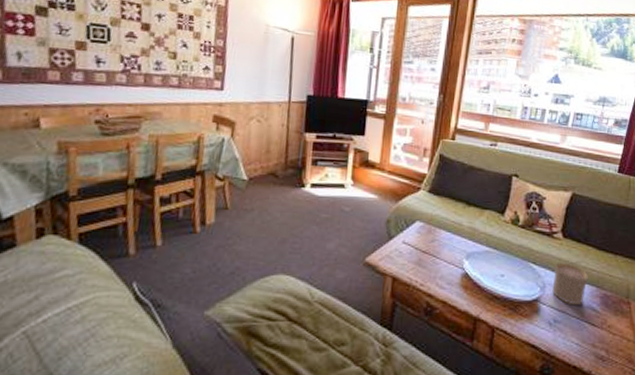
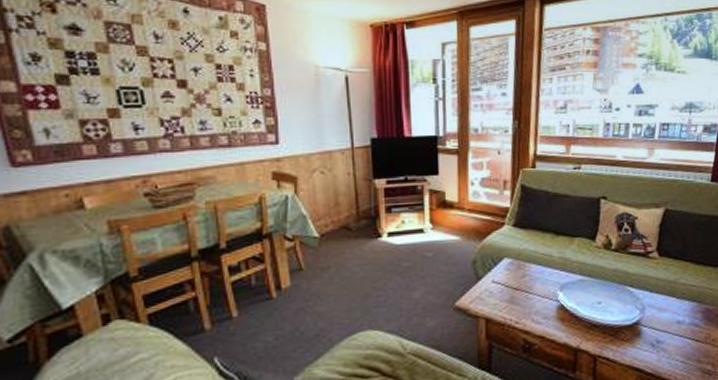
cup: present [551,262,589,306] -> none [651,281,689,324]

